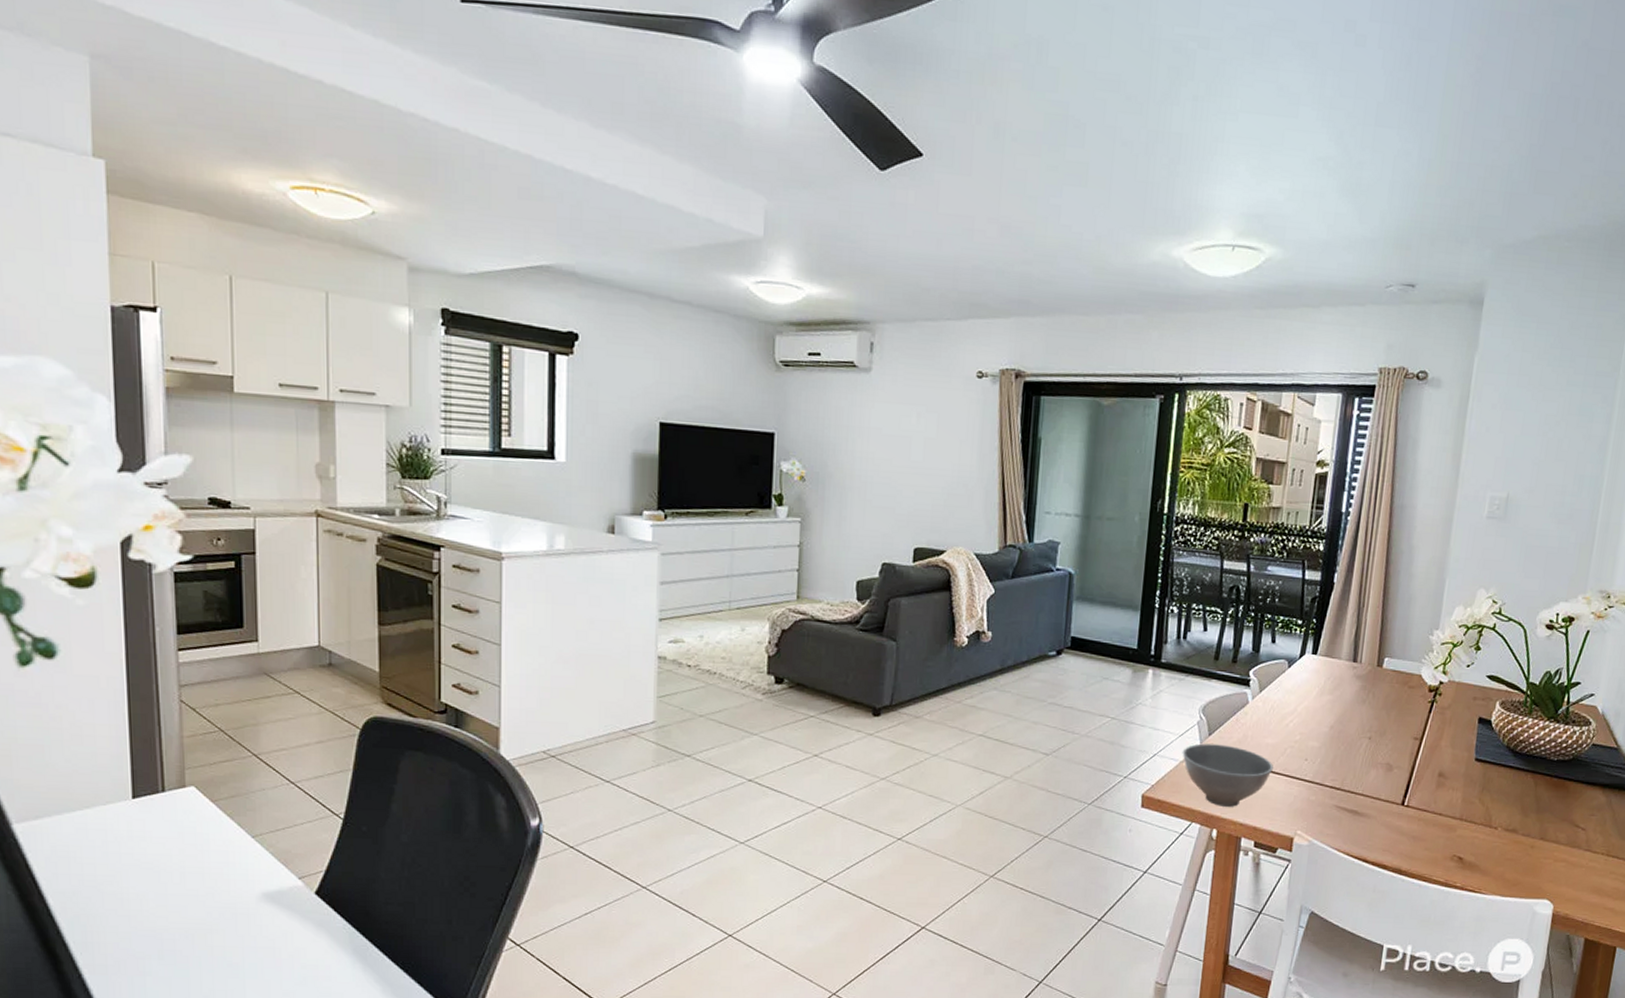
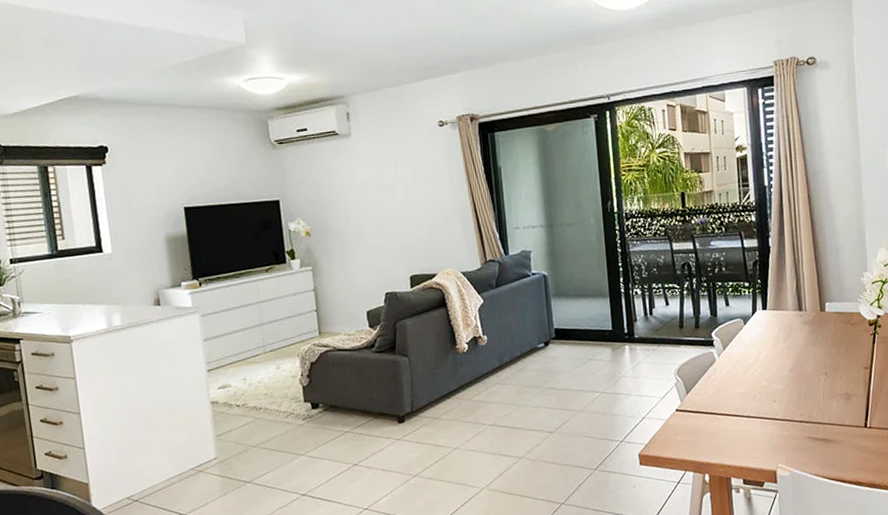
bowl: present [1182,743,1273,807] -> none [666,399,747,454]

